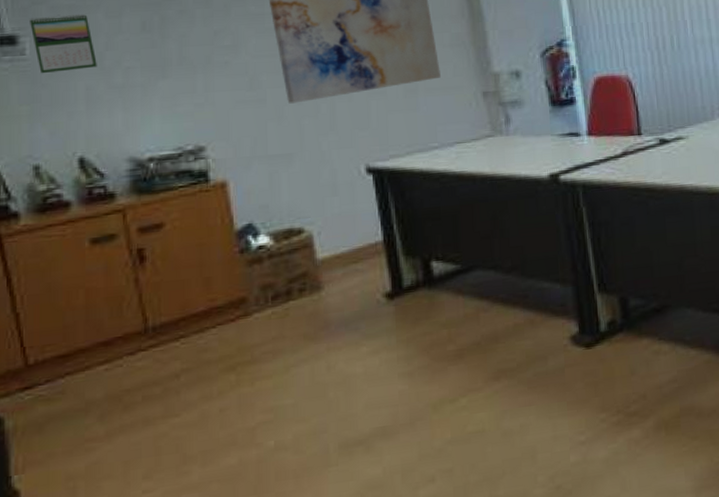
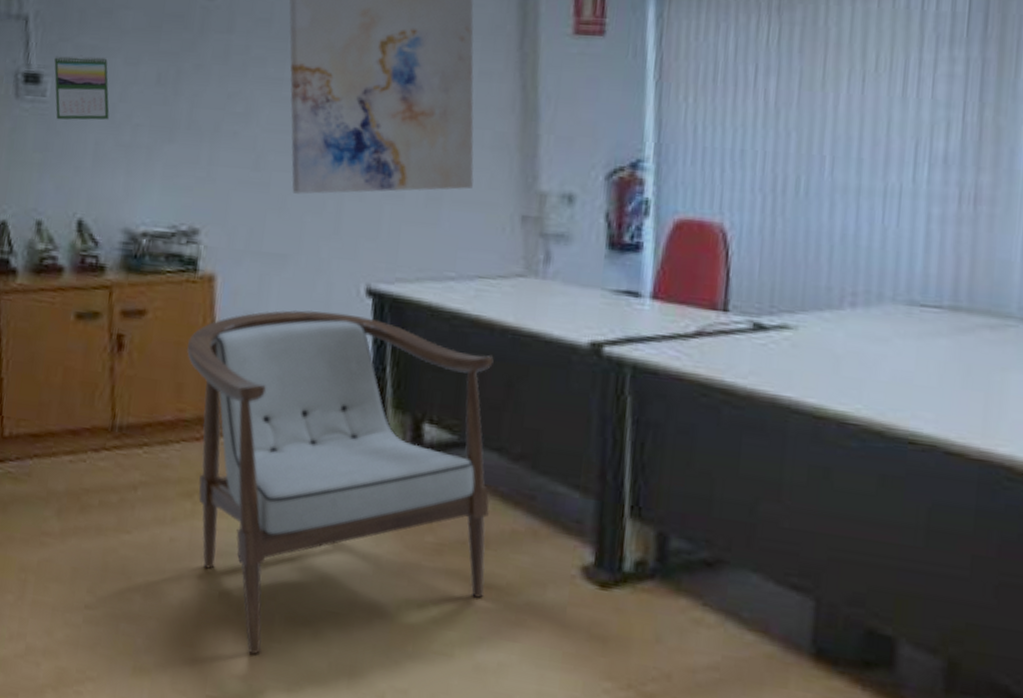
armchair: none [210,190,501,483] -> present [187,309,494,655]

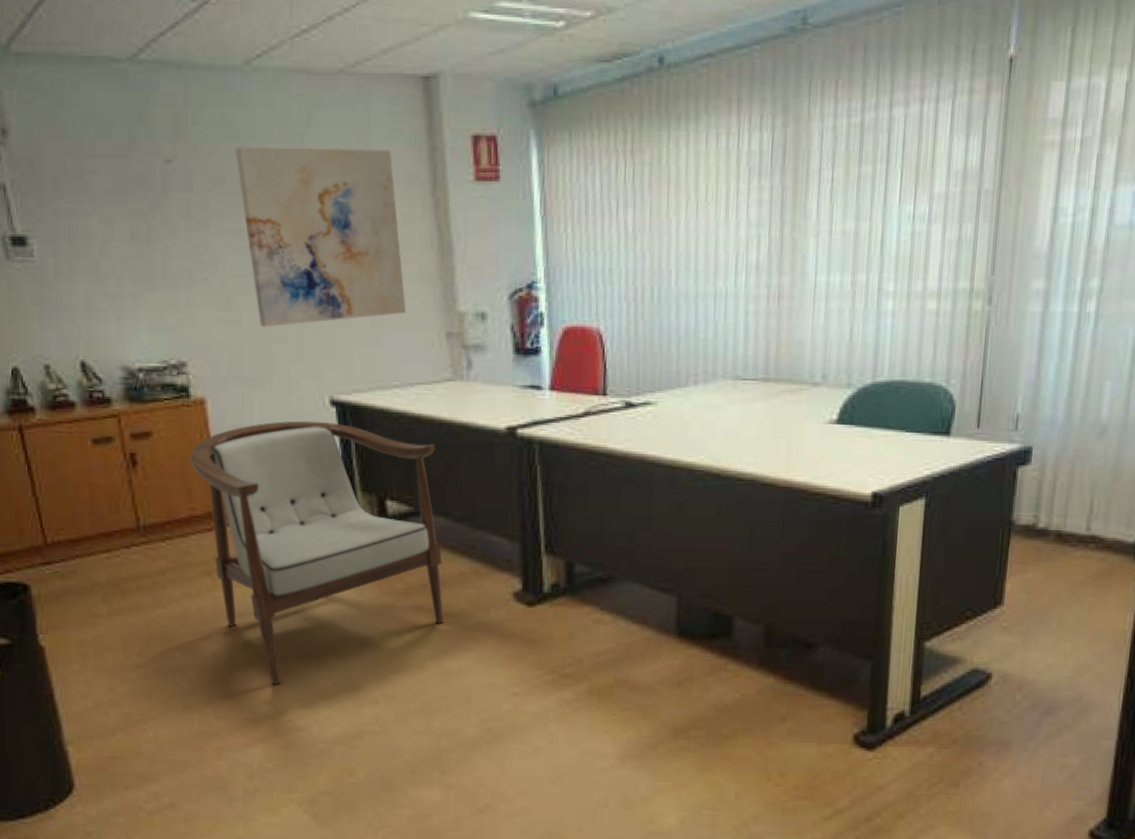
calendar: present [54,55,110,120] -> none [36,218,94,277]

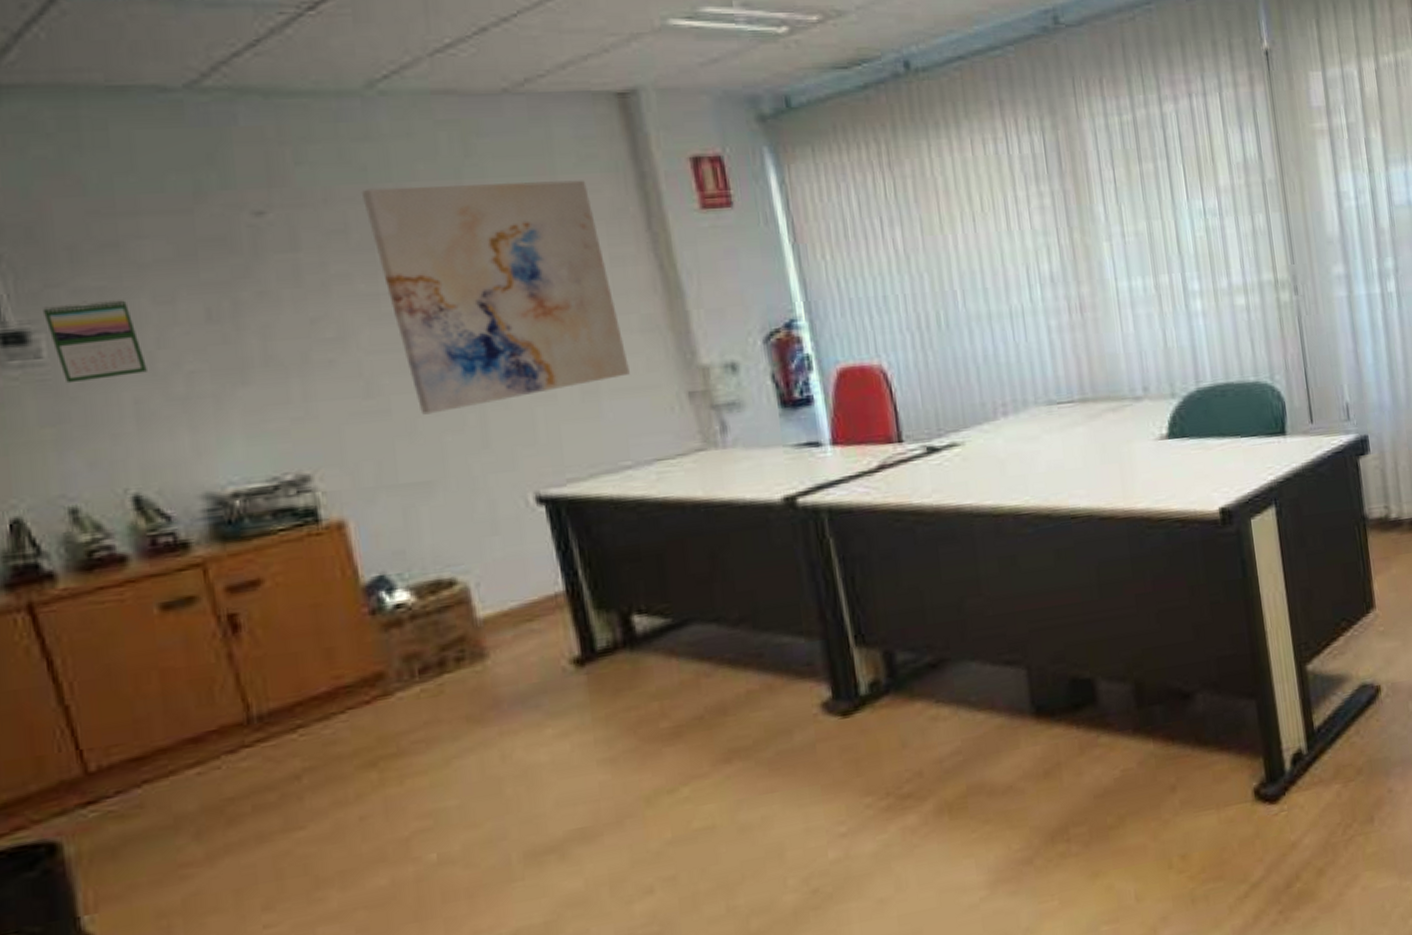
calendar: none [36,218,94,277] -> present [43,300,147,384]
armchair: present [191,420,444,685] -> none [328,525,733,904]

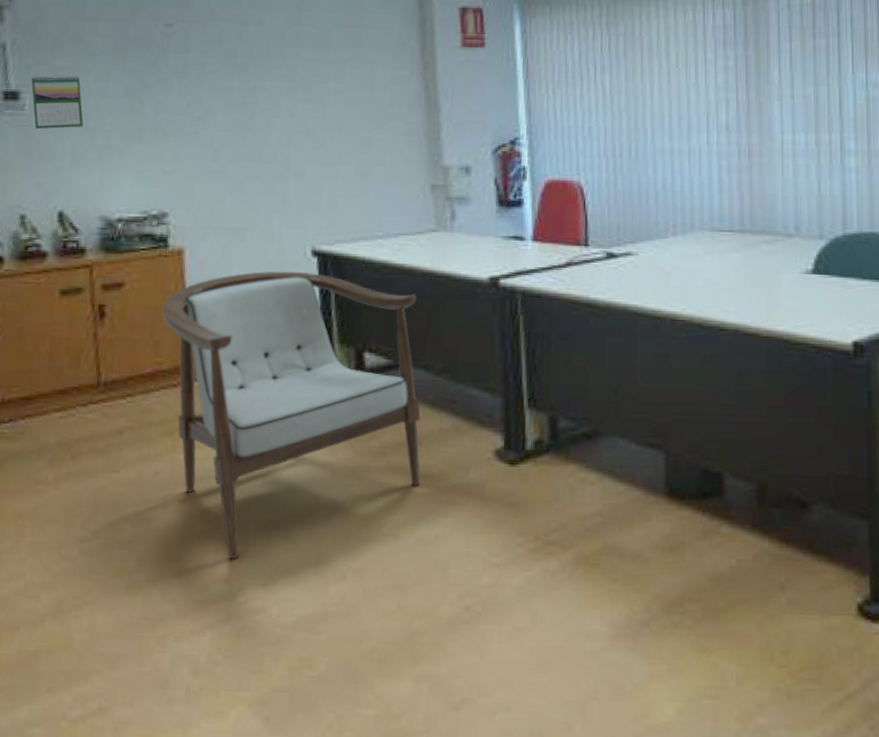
armchair: none [328,525,733,904] -> present [162,271,421,560]
wall art: present [361,180,630,415] -> none [234,13,392,179]

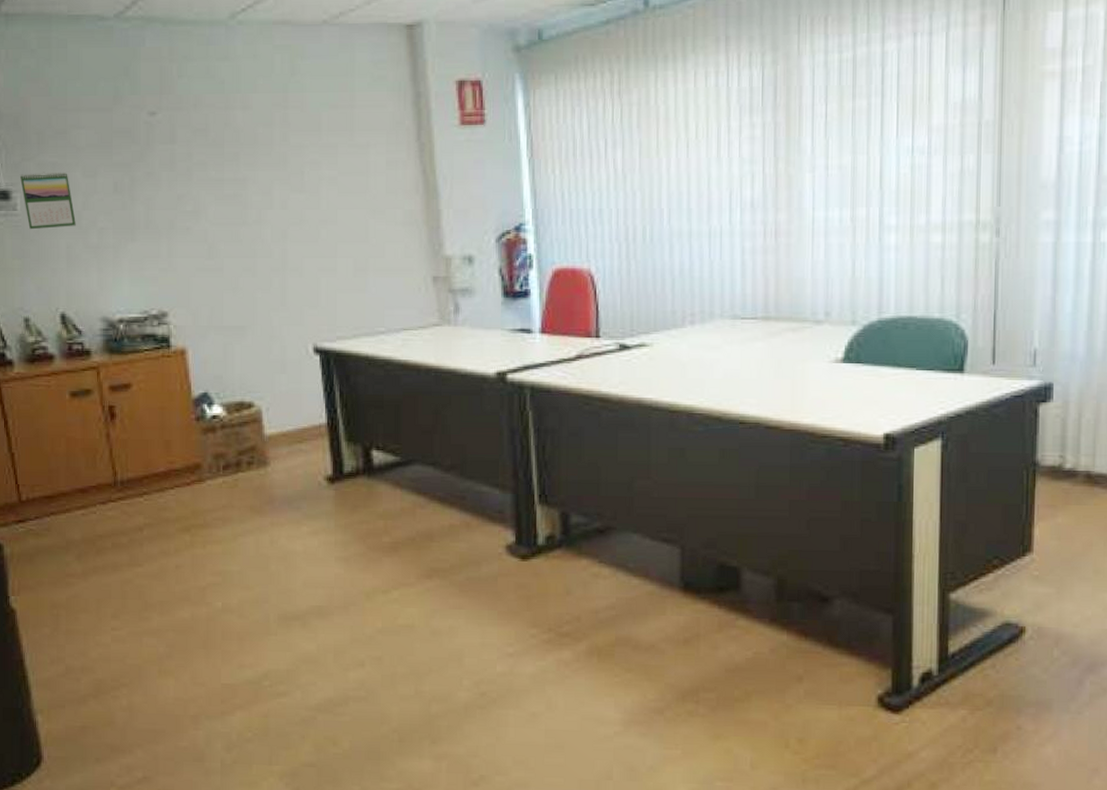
armchair: present [162,271,421,560] -> none [170,369,434,647]

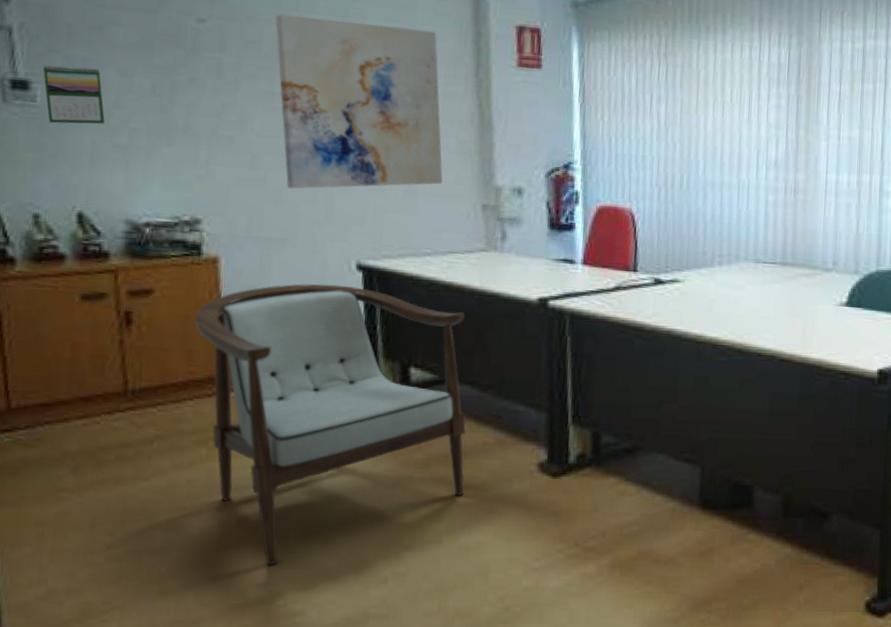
armchair: none [170,369,434,647] -> present [195,283,466,565]
wall art: none [219,96,391,275] -> present [275,14,443,189]

